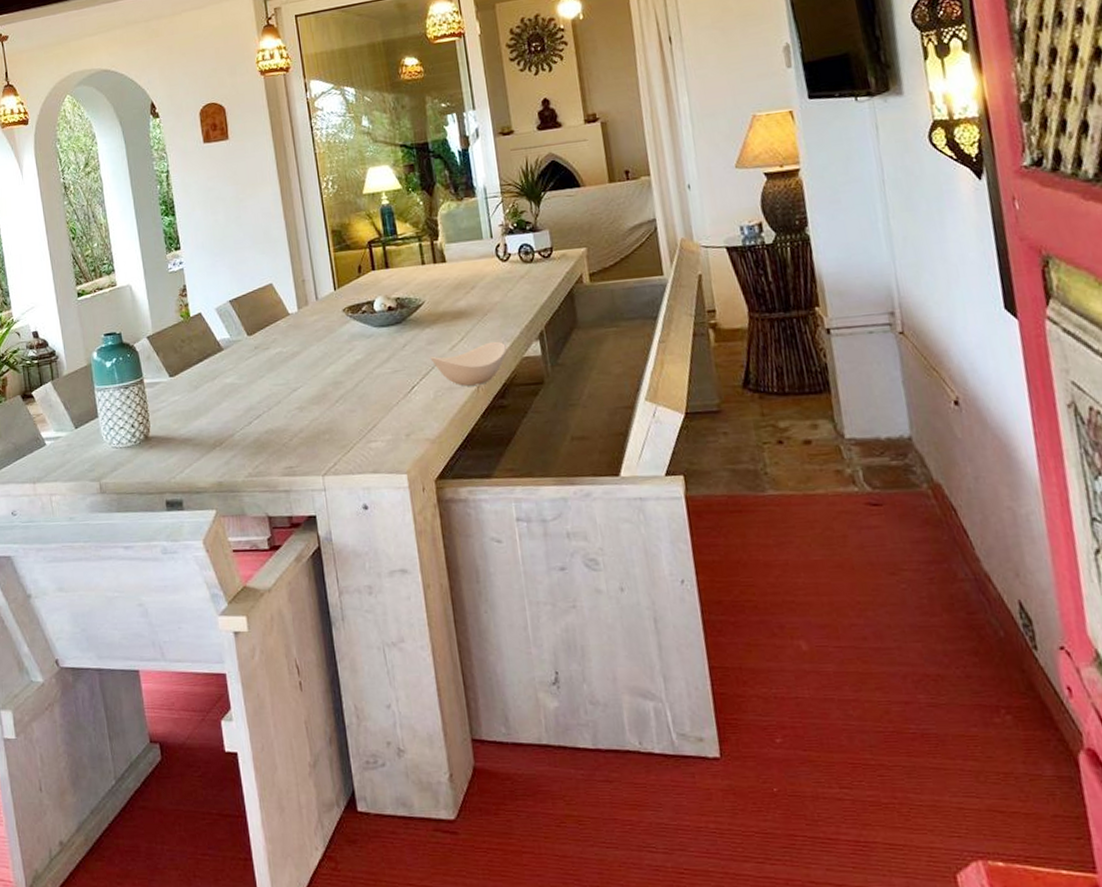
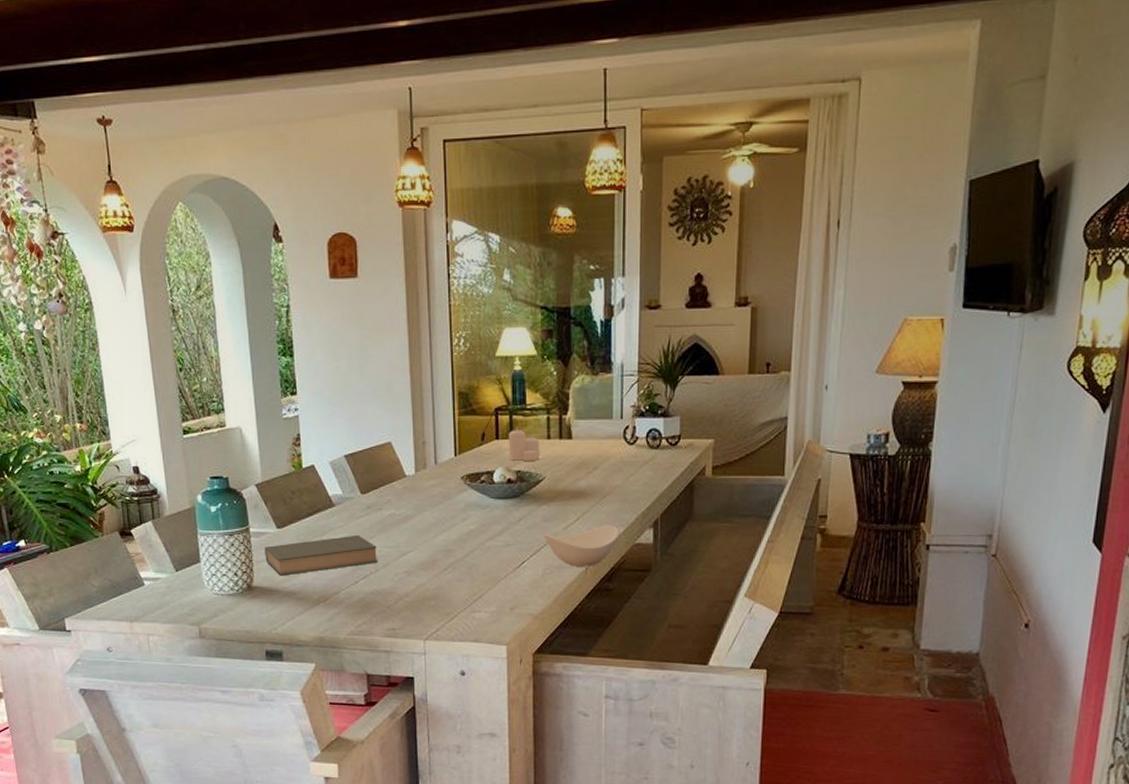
book: none [159,375,270,424] -> present [265,534,378,576]
candle: none [383,256,417,289] -> present [508,427,540,462]

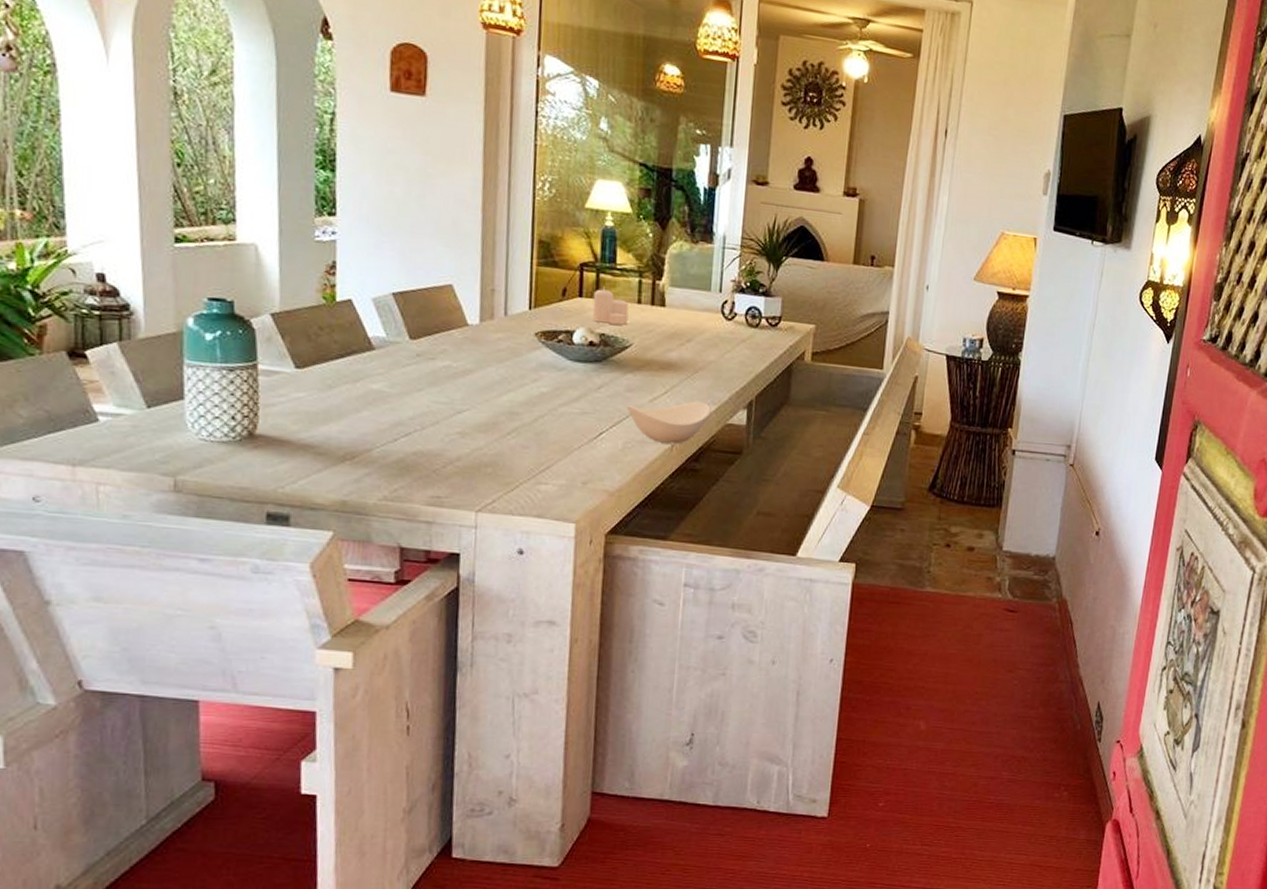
book: present [265,534,378,576] -> none [276,385,426,425]

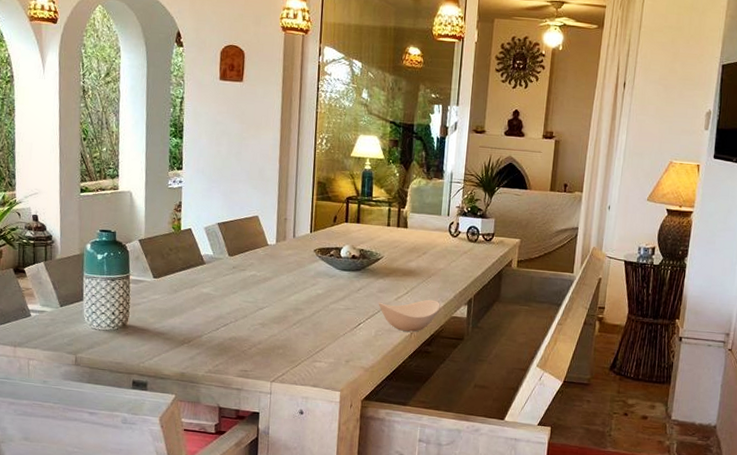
candle: present [592,286,629,325] -> none [355,214,381,243]

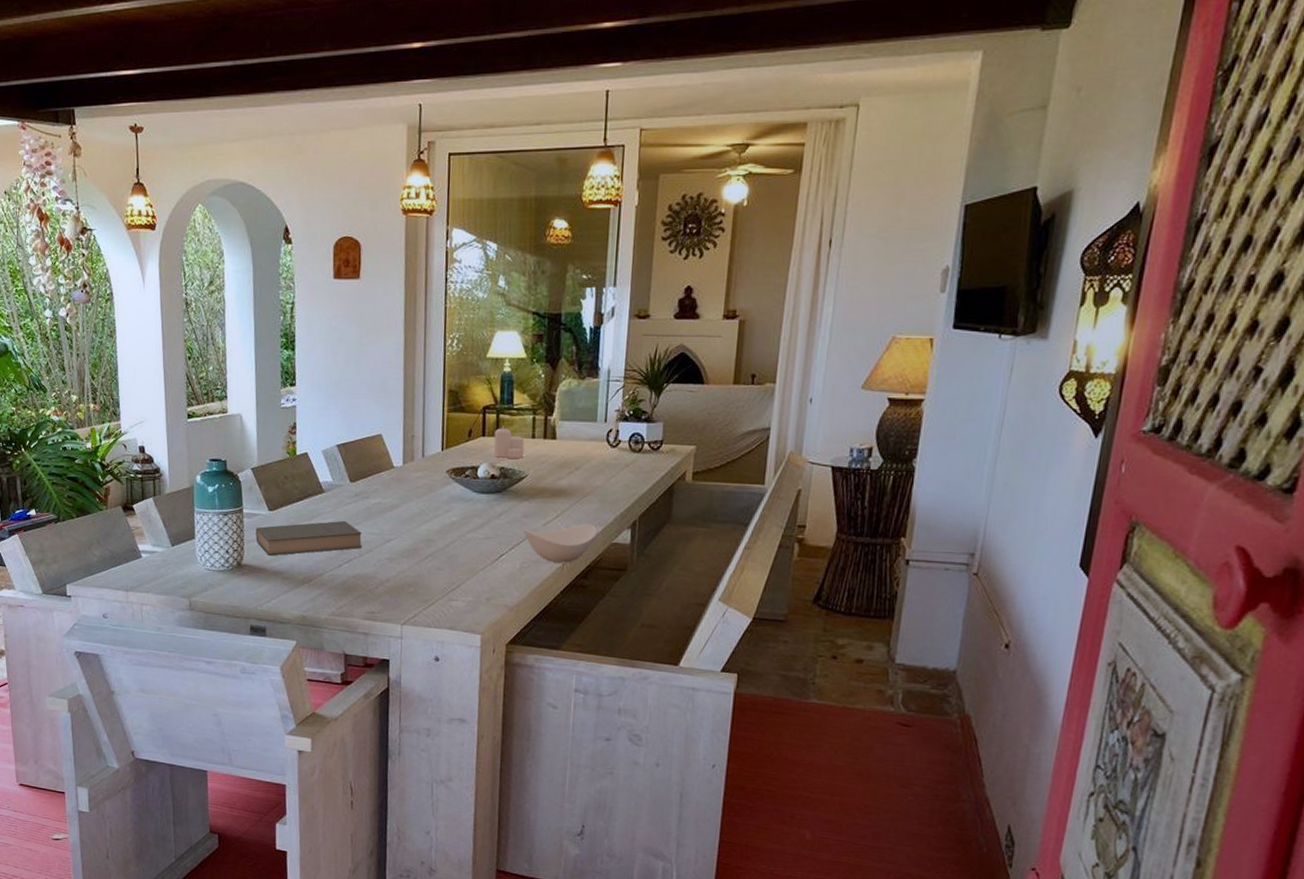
book: none [140,289,238,318] -> present [256,520,363,556]
candle: none [355,214,381,243] -> present [493,425,525,459]

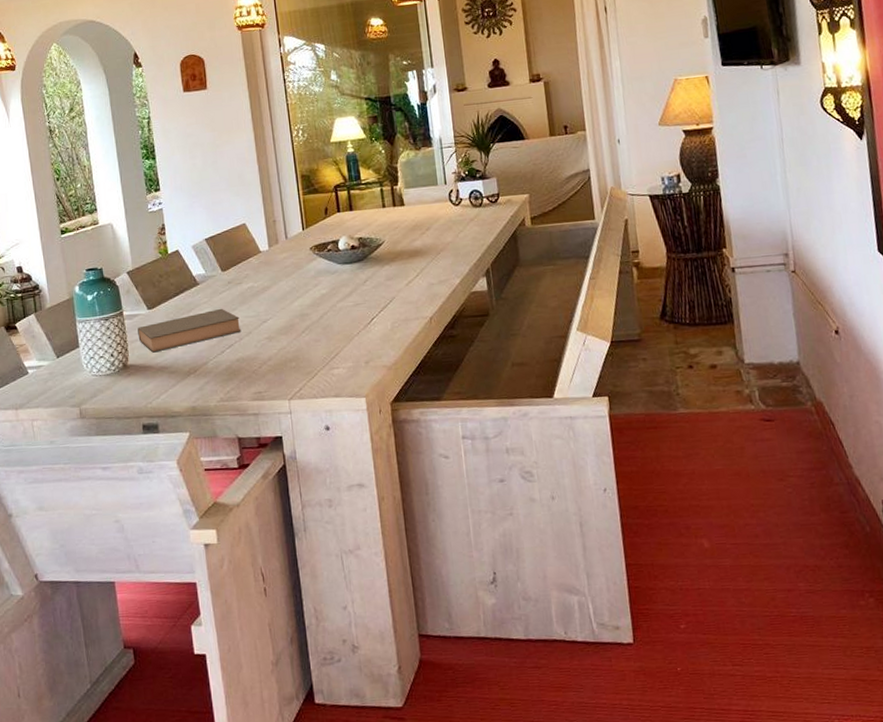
candle: present [493,425,525,459] -> none [348,200,378,230]
bowl: present [523,523,598,563] -> none [388,277,457,318]

